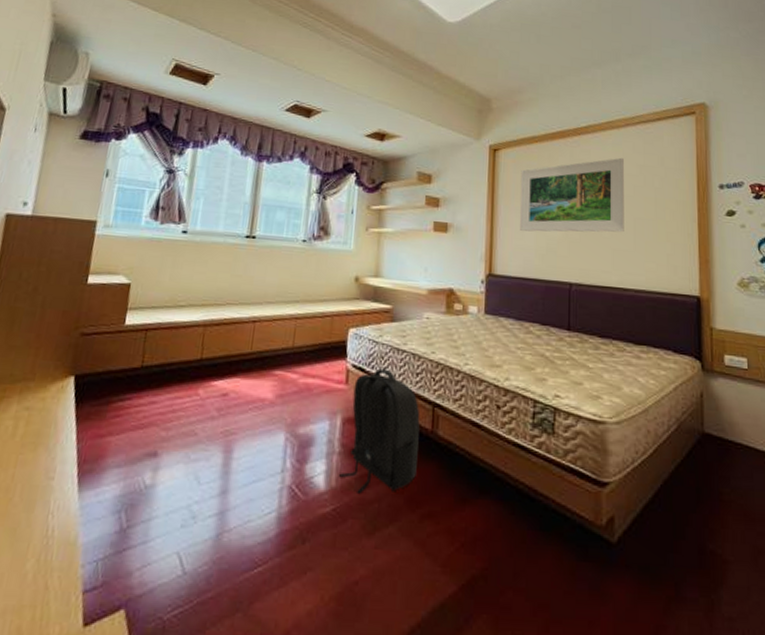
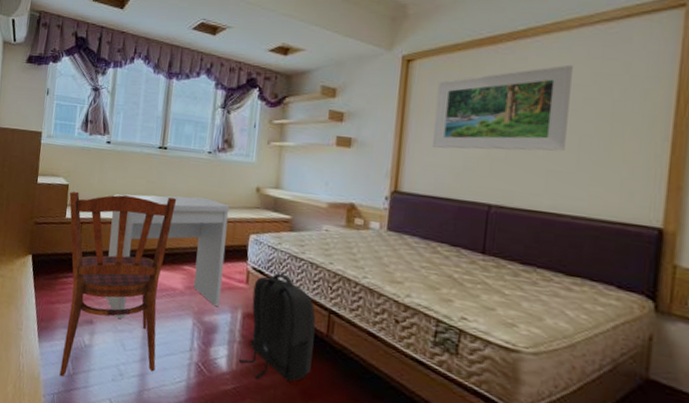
dining chair: none [107,291,267,535] -> present [59,191,177,377]
desk: none [175,289,327,444] -> present [105,194,230,319]

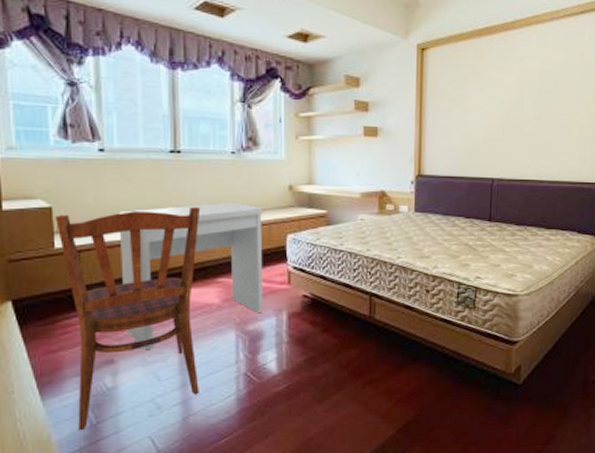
backpack: present [239,273,316,382] -> none [289,268,359,372]
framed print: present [433,64,573,152] -> none [447,53,547,133]

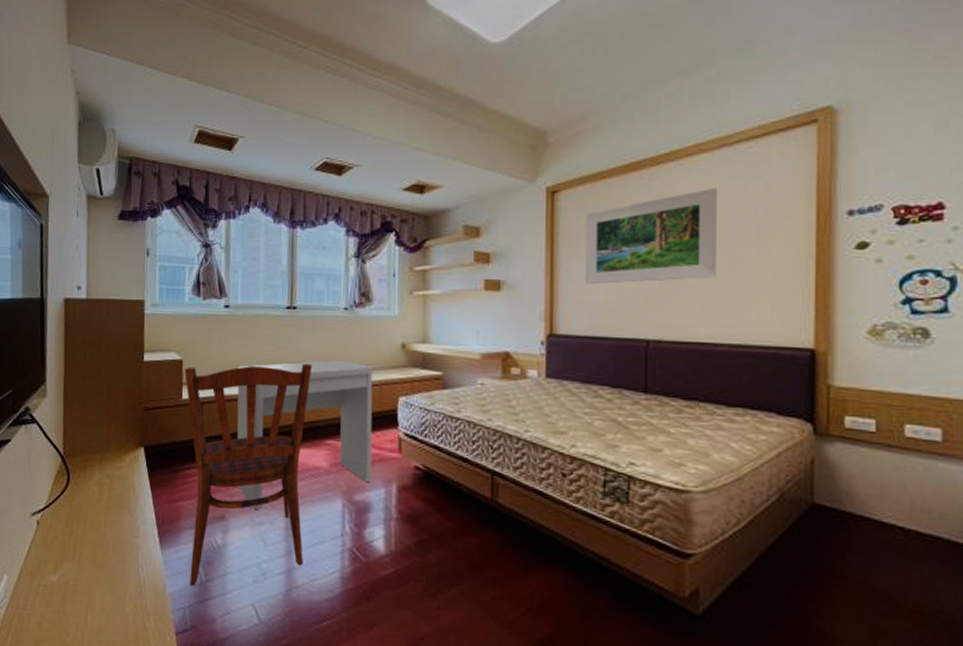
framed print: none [447,53,547,133] -> present [584,187,717,285]

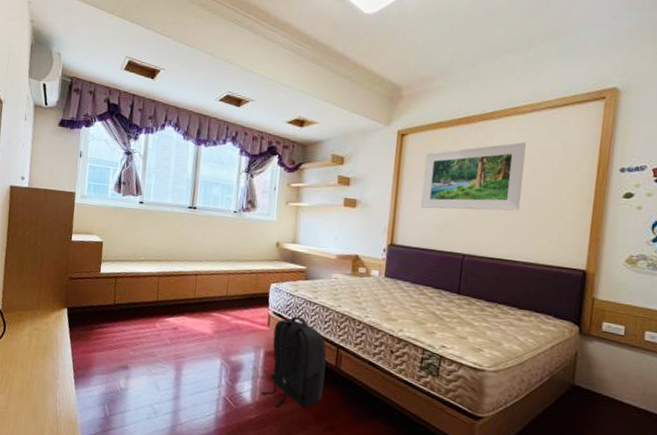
dining chair: present [185,363,313,587] -> none [96,247,206,419]
desk: present [236,359,373,509] -> none [140,250,253,363]
backpack: none [398,436,479,558] -> present [262,316,327,408]

